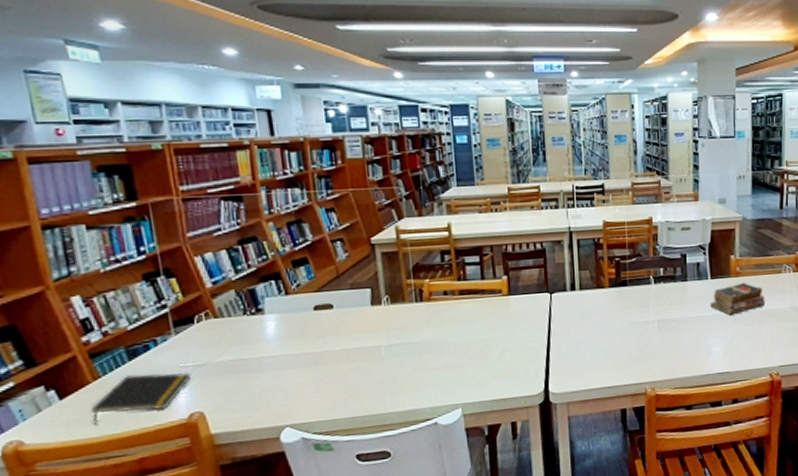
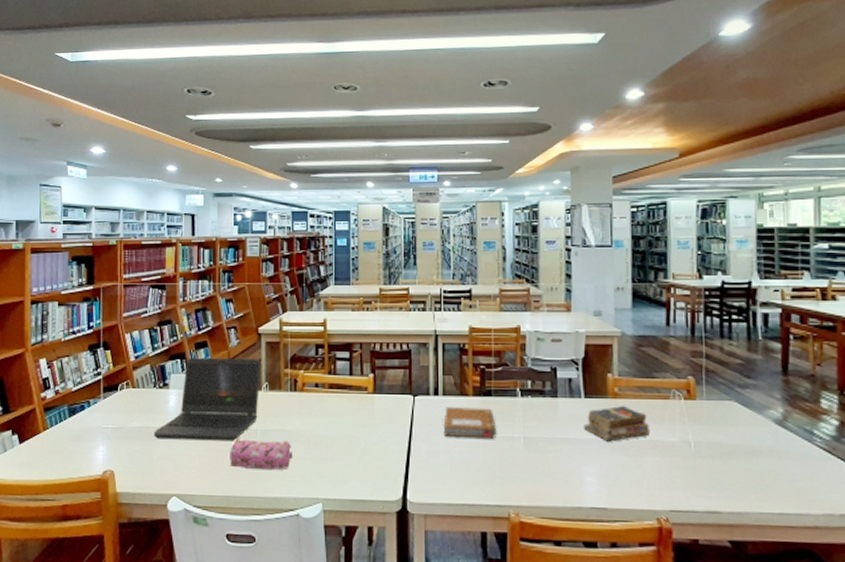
notepad: present [90,373,191,424] -> none [37,430,110,468]
laptop computer: none [251,272,380,371] -> present [154,358,261,441]
pencil case: none [350,352,425,387] -> present [230,439,292,471]
notebook: none [581,297,633,328] -> present [443,406,497,439]

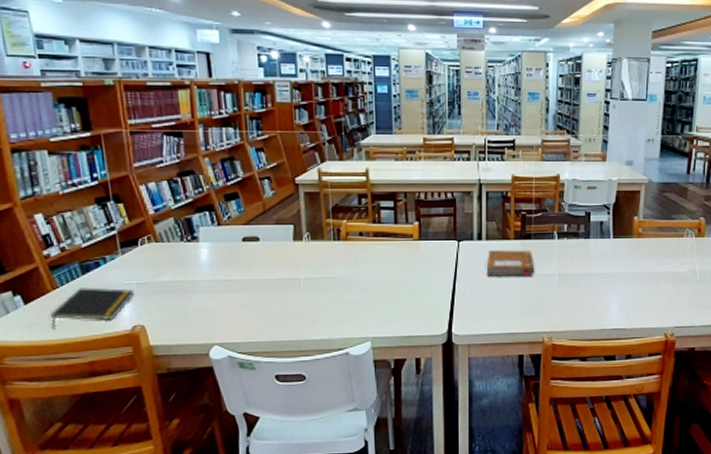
notepad: none [37,430,110,468] -> present [50,288,135,328]
laptop computer: present [154,358,261,441] -> none [186,210,301,292]
pencil case: present [230,439,292,471] -> none [273,287,339,316]
books: present [584,406,651,442] -> none [611,244,666,275]

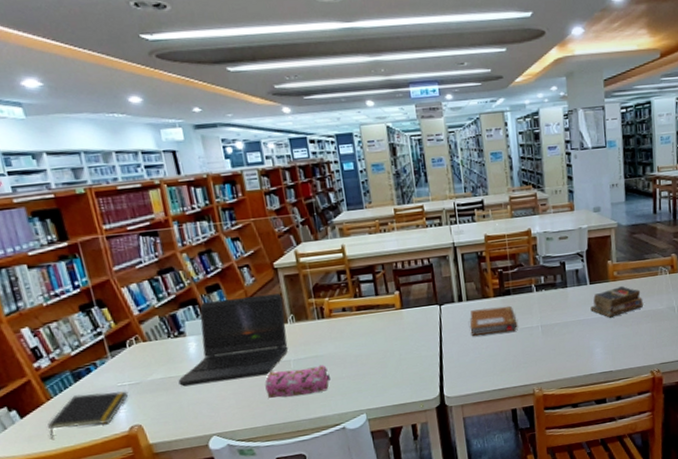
laptop computer: none [186,210,301,292] -> present [178,293,289,387]
pencil case: none [273,287,339,316] -> present [264,364,330,398]
books: none [611,244,666,275] -> present [590,286,644,318]

